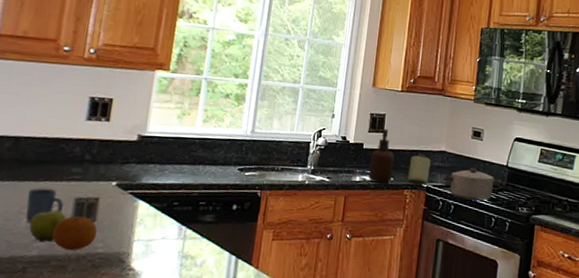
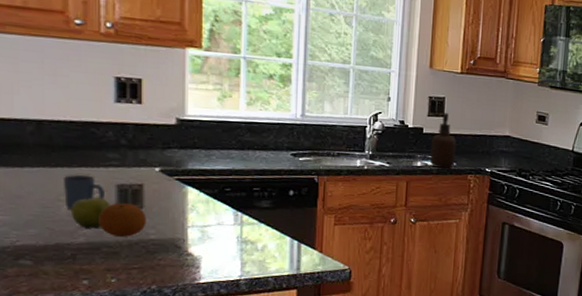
canister: present [401,153,439,187] -> none [463,138,503,172]
cooking pot: present [443,167,502,202] -> none [507,152,567,186]

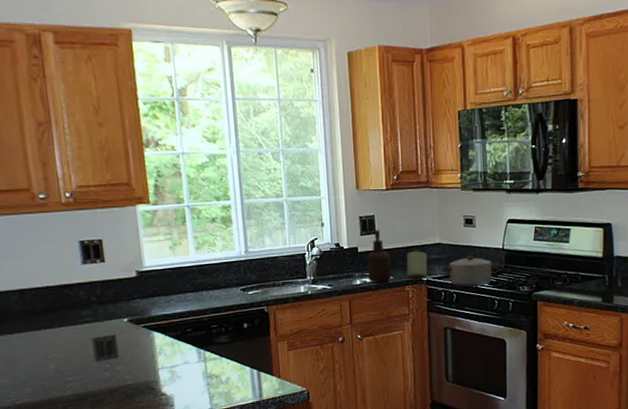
mug: present [64,175,104,209] -> none [48,334,84,366]
fruit: present [72,196,110,229] -> none [58,351,90,382]
fruit: present [99,203,147,237] -> none [81,354,123,386]
canister: none [463,138,503,172] -> present [398,249,435,282]
cooking pot: none [507,152,567,186] -> present [441,255,500,287]

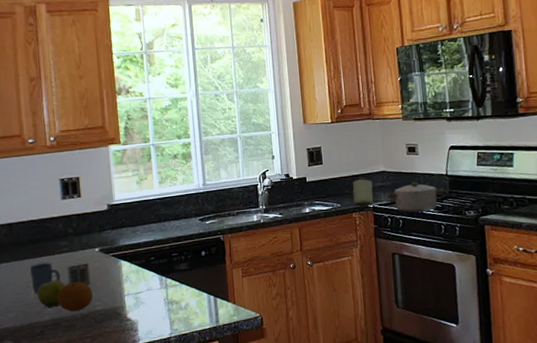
mug: none [48,334,84,366] -> present [30,263,60,293]
fruit: none [58,351,90,382] -> present [37,279,65,308]
fruit: none [81,354,123,386] -> present [57,282,93,311]
soap dispenser: present [367,230,392,283] -> none [315,160,339,211]

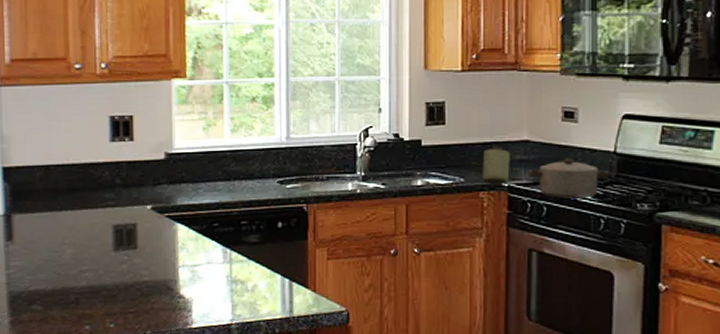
mug: present [30,263,60,293] -> none [68,218,103,252]
fruit: present [37,279,65,308] -> none [75,238,108,272]
fruit: present [57,282,93,311] -> none [98,244,140,279]

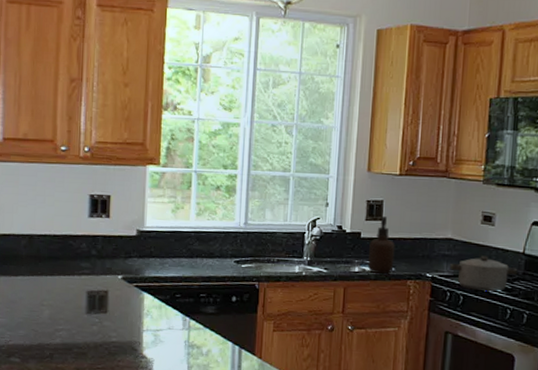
soap dispenser: none [432,120,463,186] -> present [368,216,395,274]
canister: present [472,146,521,187] -> none [402,242,445,277]

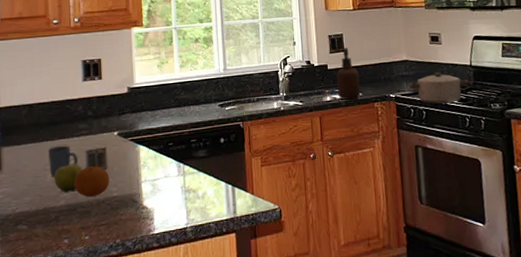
mug: none [46,282,77,313] -> present [48,146,78,177]
fruit: none [51,301,81,331] -> present [55,163,82,192]
fruit: none [72,308,110,339] -> present [74,166,110,197]

